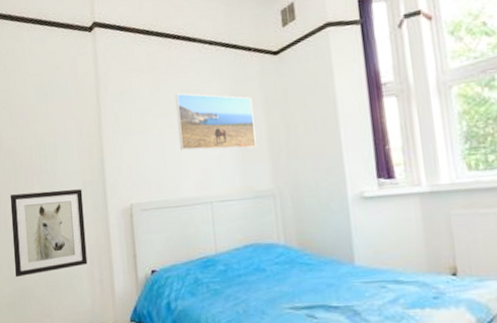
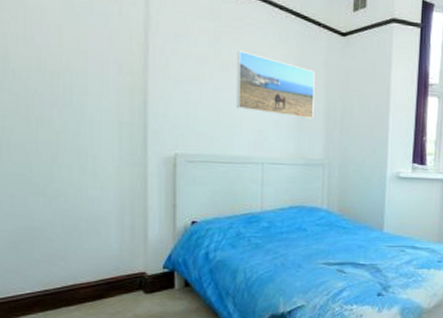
wall art: present [10,189,88,278] -> none [17,123,117,216]

